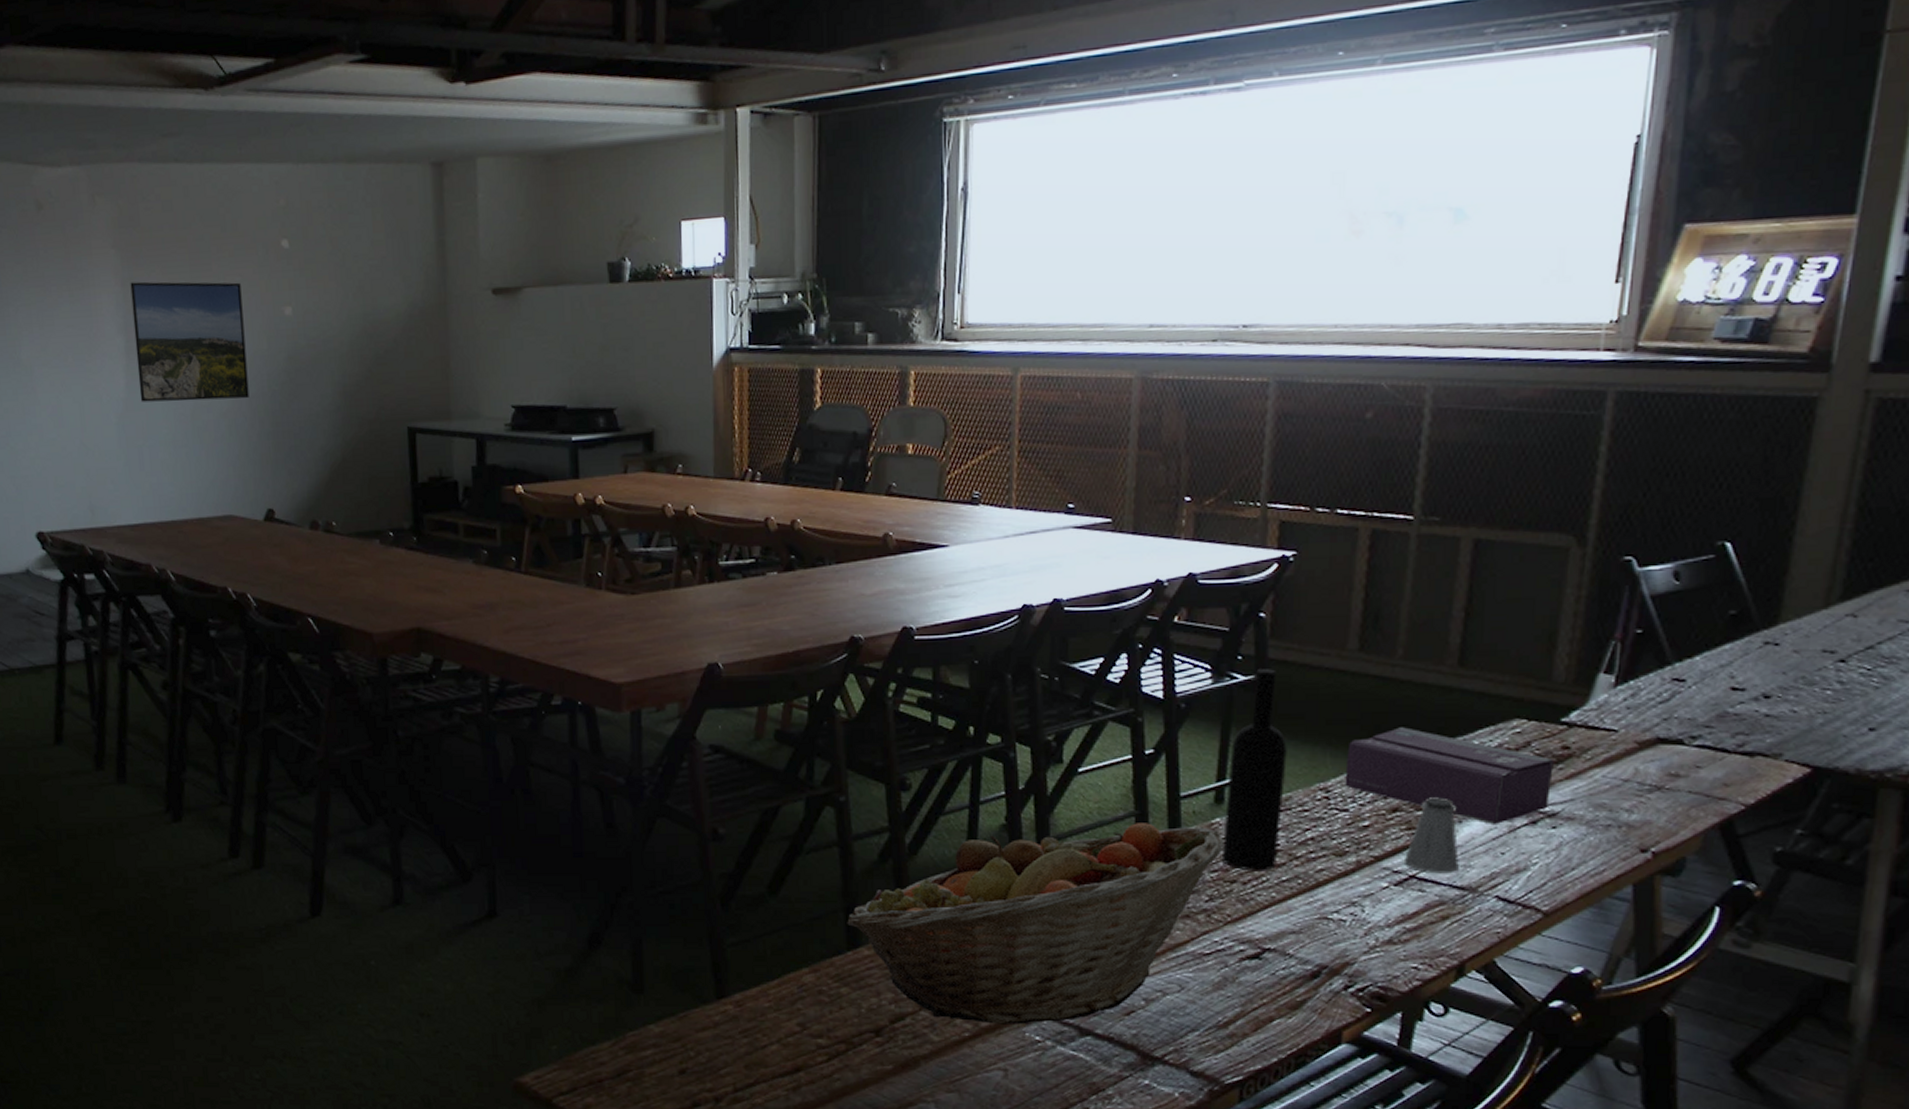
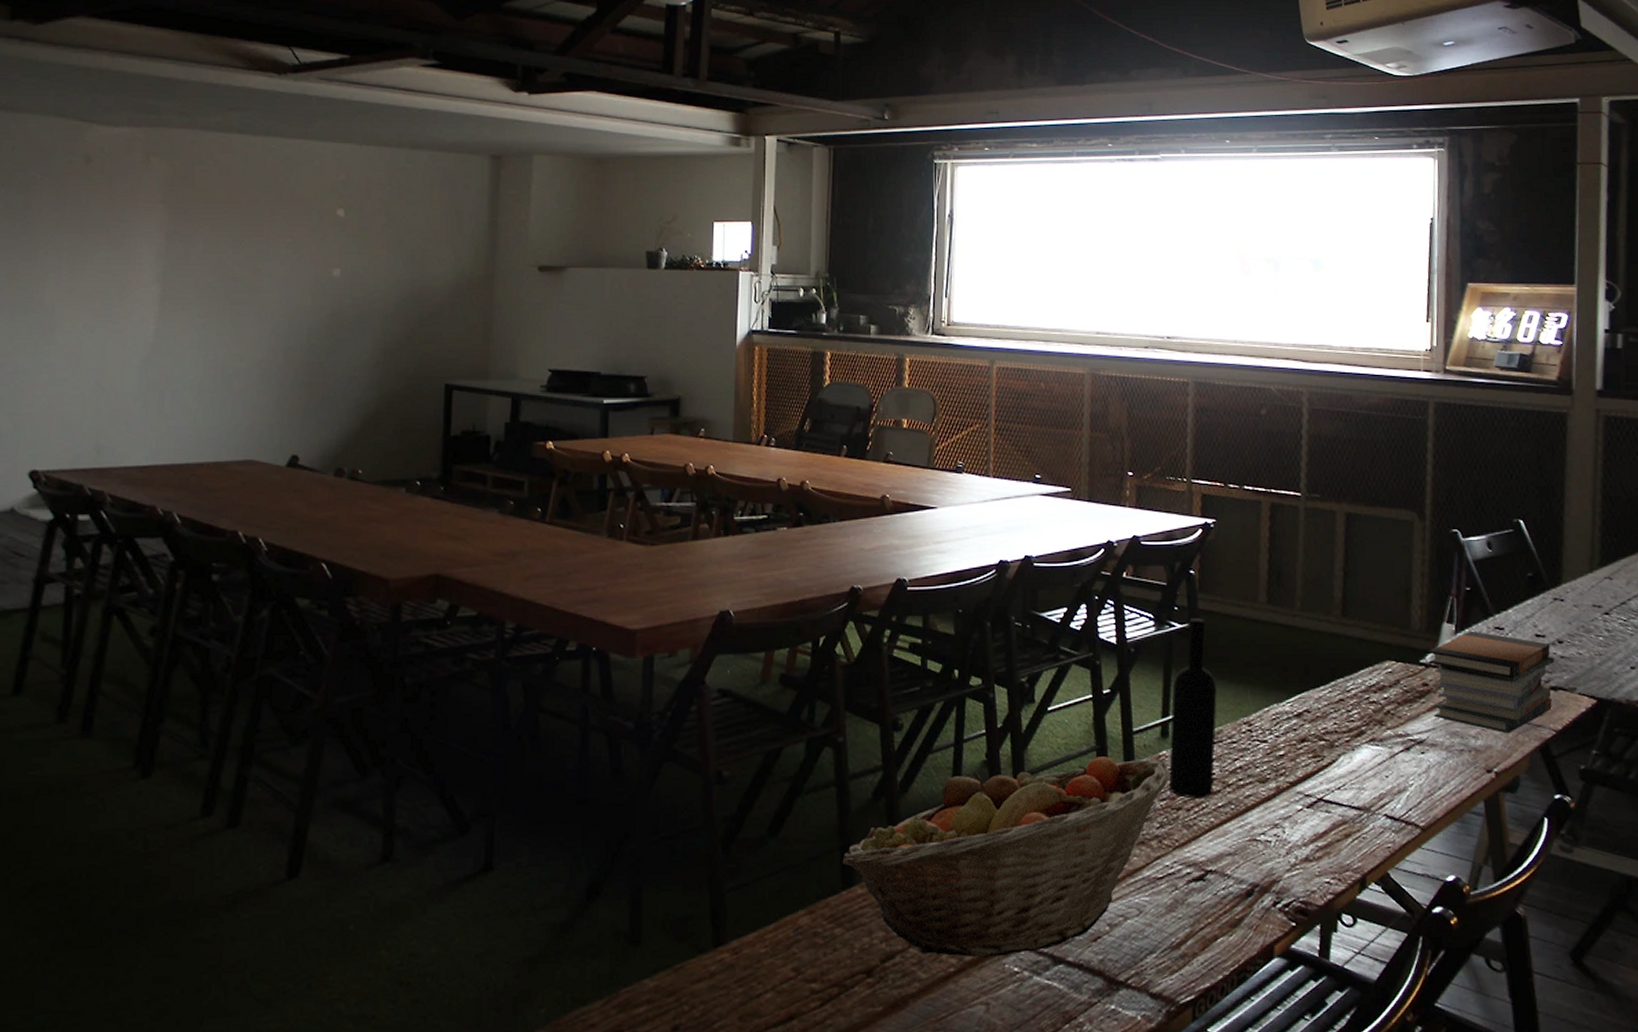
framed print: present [130,281,249,402] -> none [169,236,291,350]
tissue box: present [1345,727,1554,824] -> none [1263,668,1418,751]
saltshaker: present [1405,797,1459,874] -> none [1313,728,1355,796]
book stack: none [1573,683,1756,808] -> present [1429,630,1555,734]

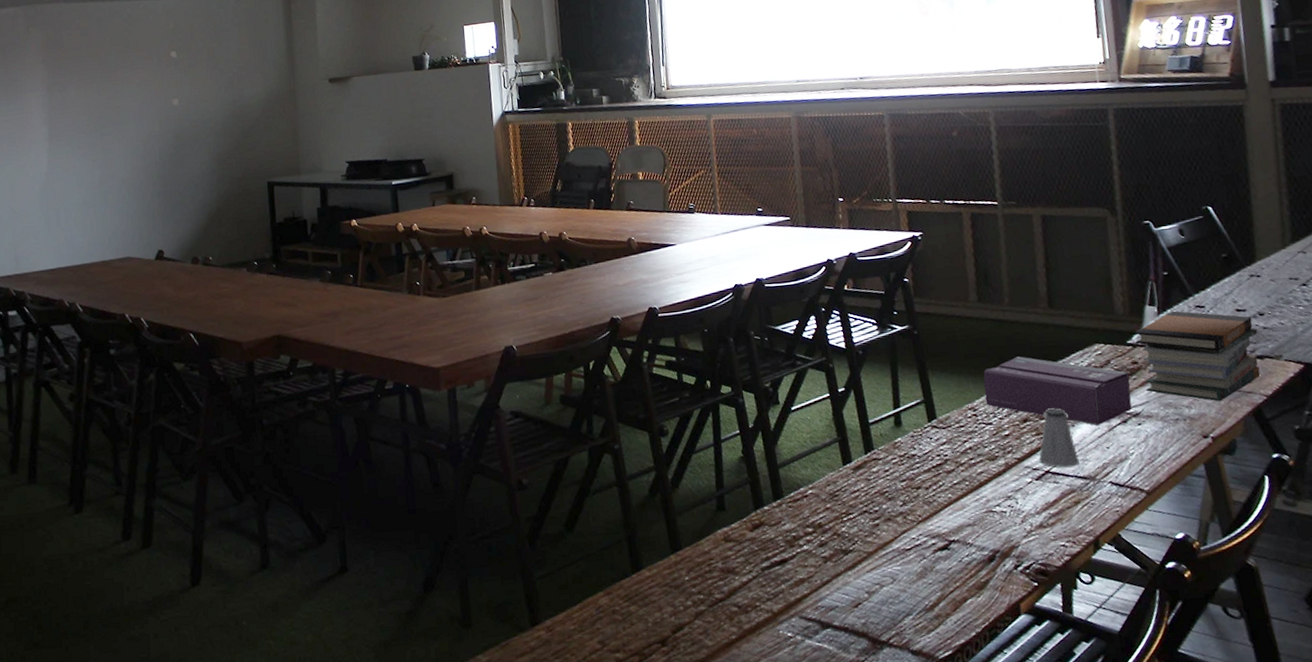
fruit basket: present [842,756,1171,958] -> none [630,446,907,626]
wine bottle: present [1168,618,1217,799] -> none [900,320,948,479]
tissue box: none [1263,668,1418,751] -> present [983,356,1132,426]
saltshaker: none [1313,728,1355,796] -> present [1039,408,1079,468]

